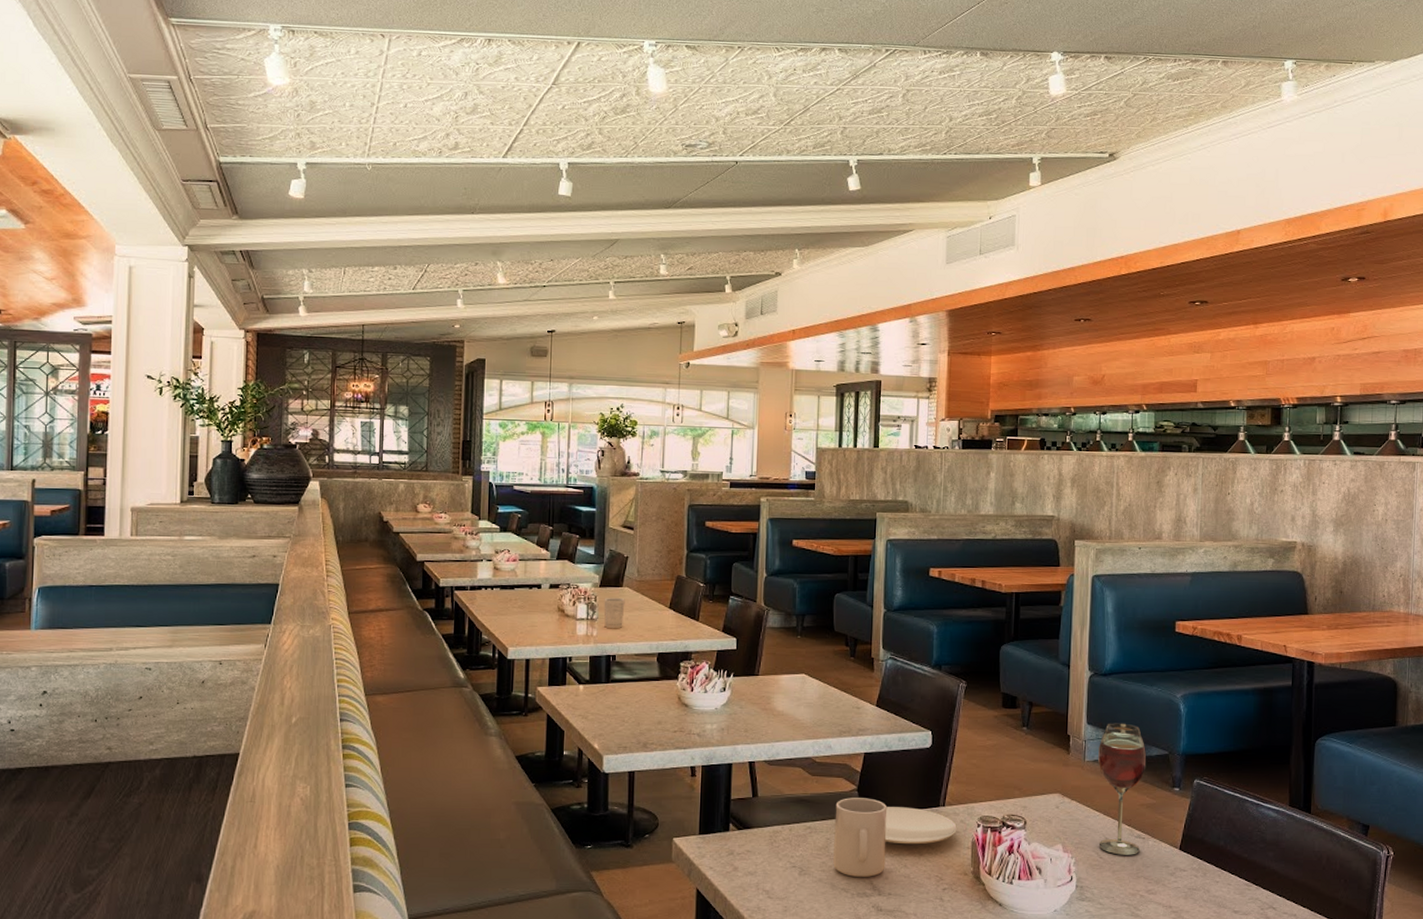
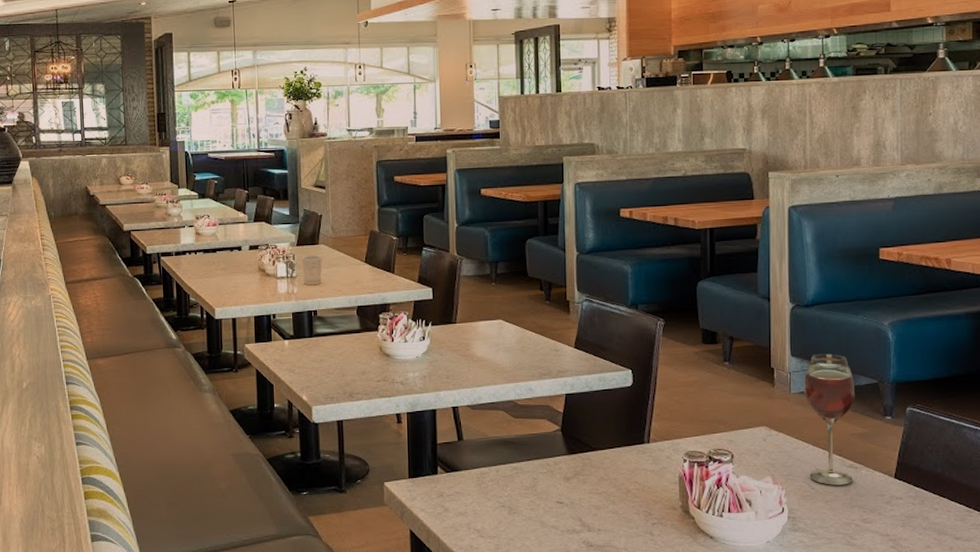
cup: present [833,797,888,878] -> none [540,437,593,515]
plate: present [885,807,957,845] -> none [591,445,663,482]

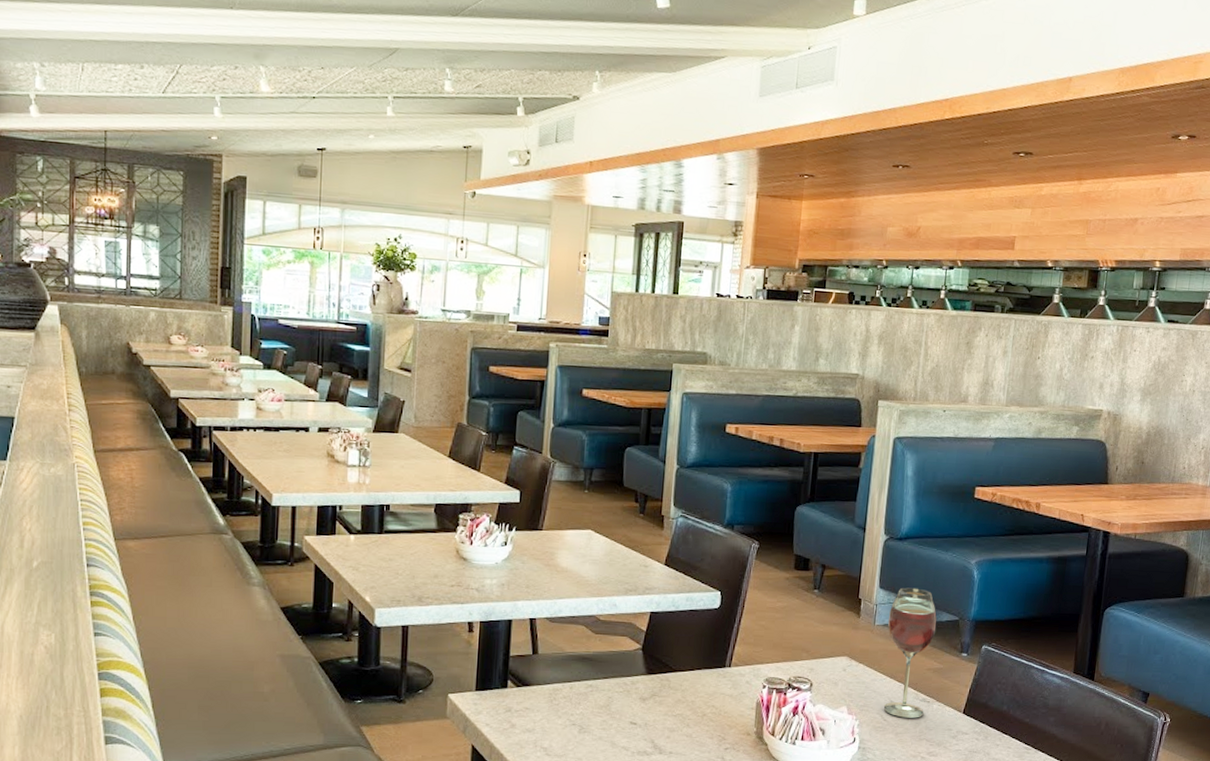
cup: present [302,254,322,286] -> none [377,443,401,478]

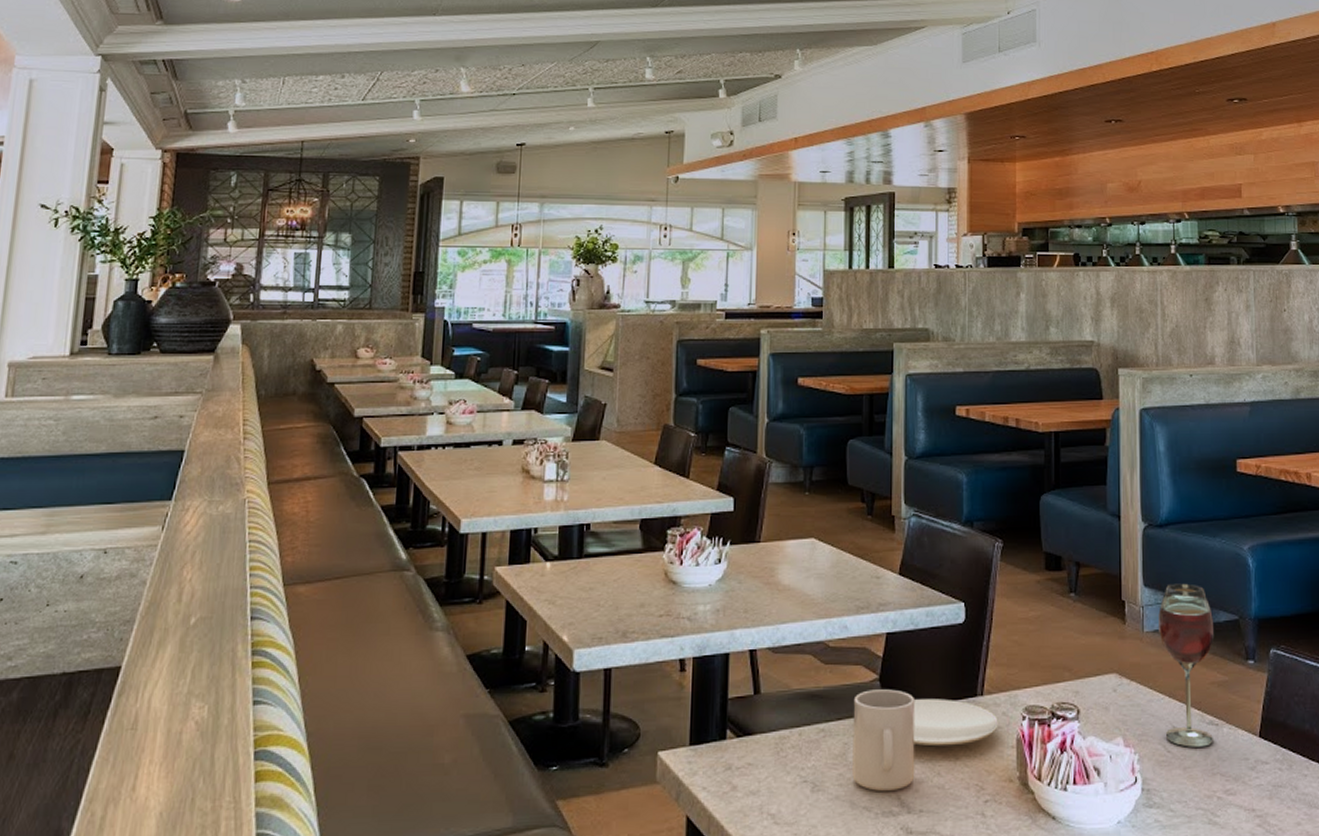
cup: none [614,656,672,737] -> present [852,689,916,792]
plate: none [668,666,742,705] -> present [914,698,998,747]

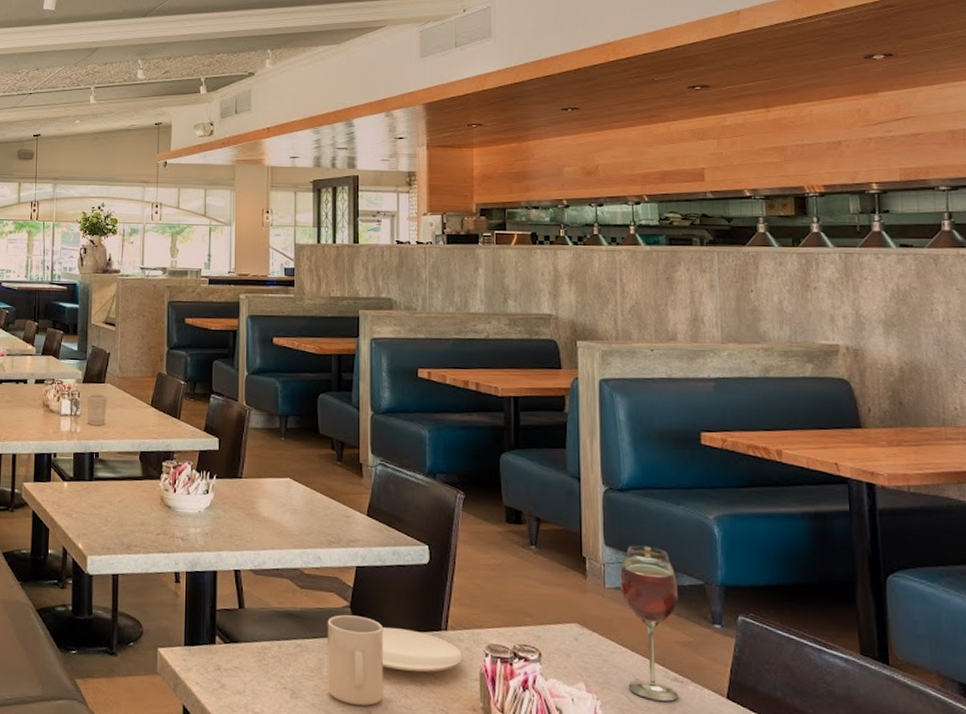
cup: none [576,453,602,492] -> present [87,393,108,426]

